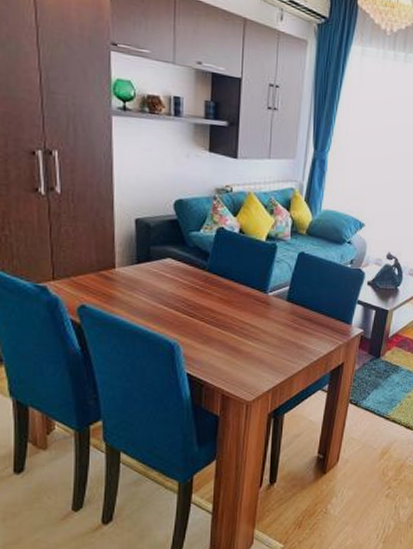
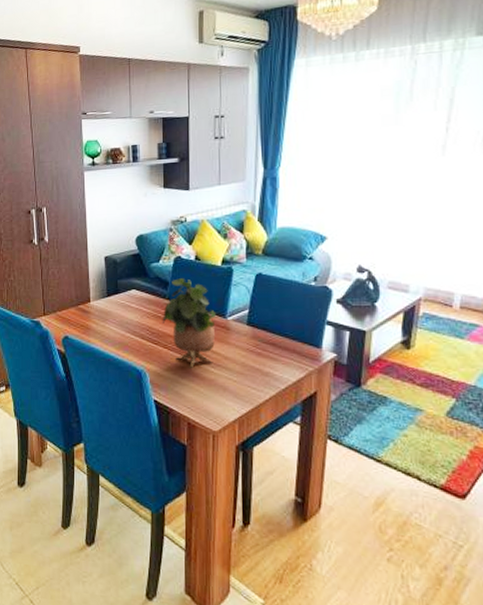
potted plant: none [199,250,257,341] -> present [162,278,216,368]

